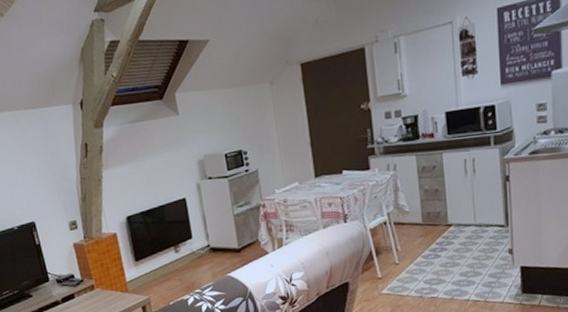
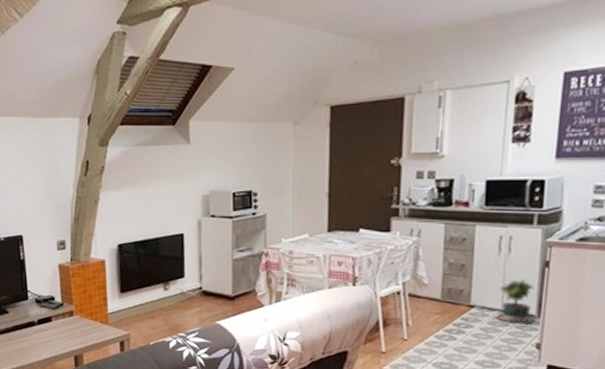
potted plant: none [468,194,506,235] -> present [491,278,537,324]

